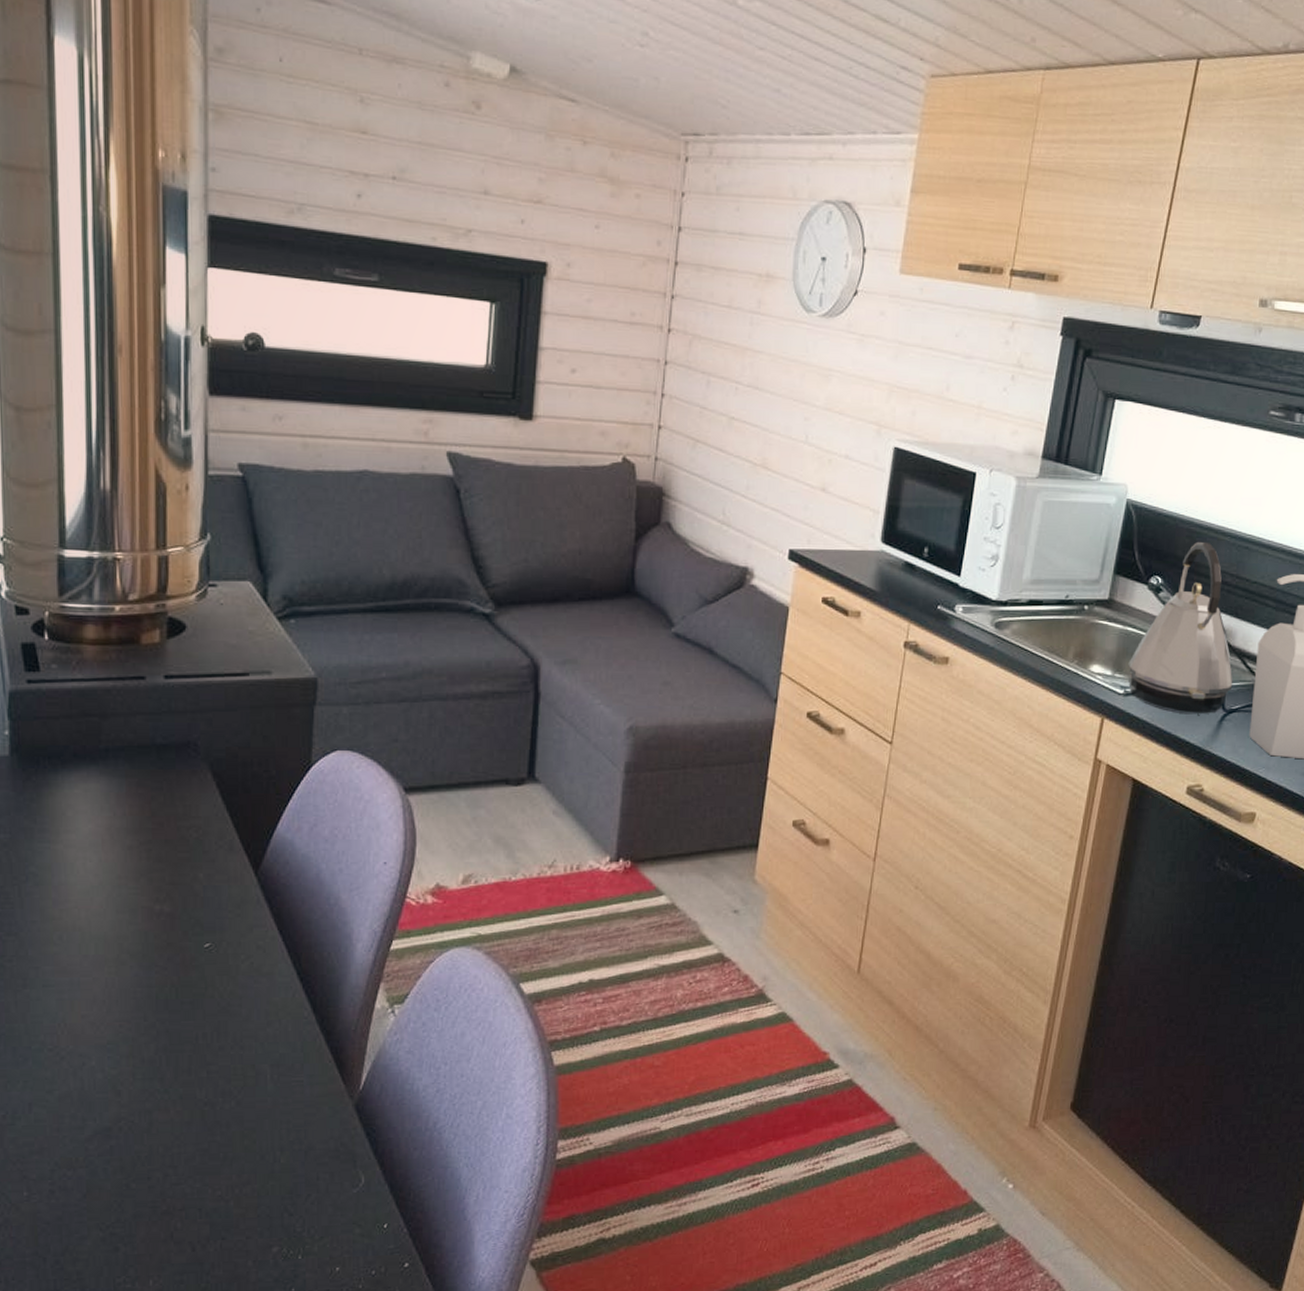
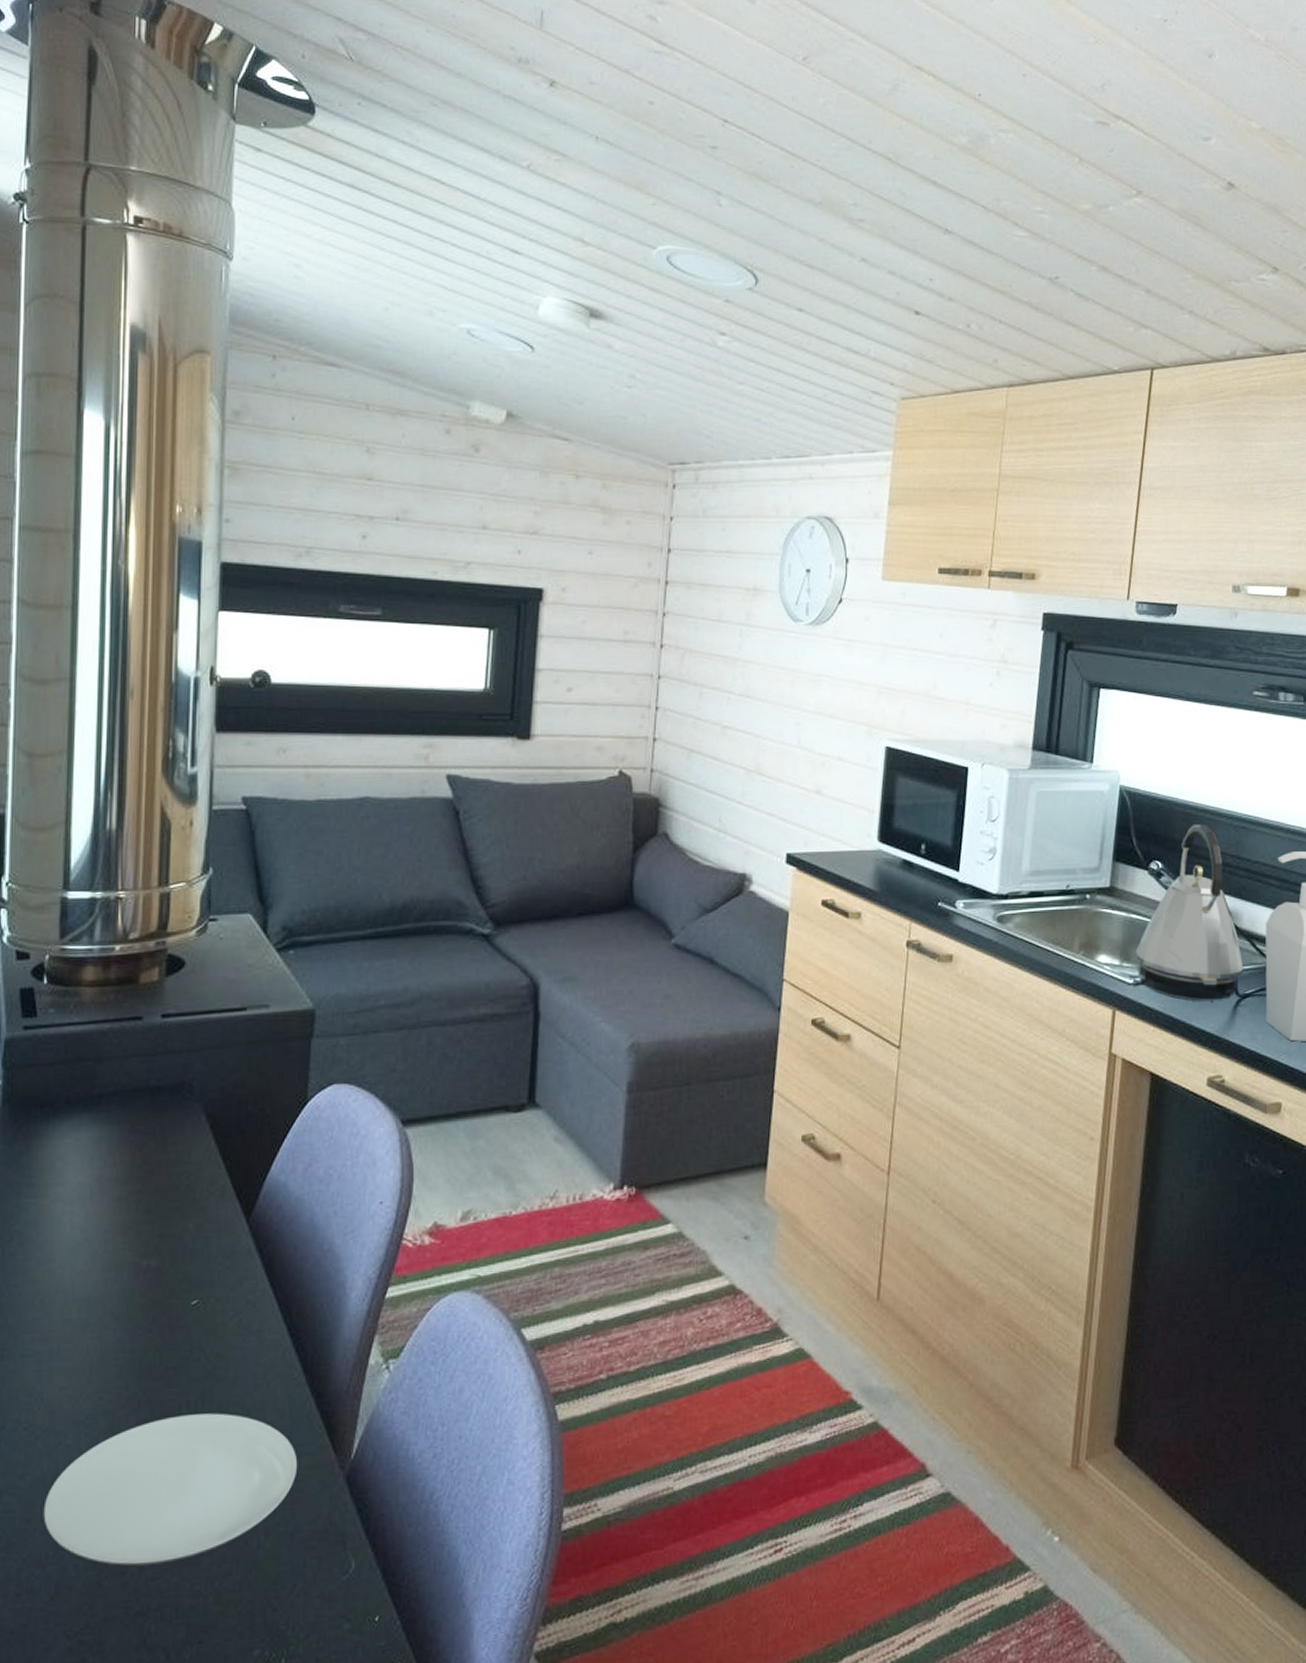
plate: none [71,1044,310,1173] -> present [43,1413,298,1567]

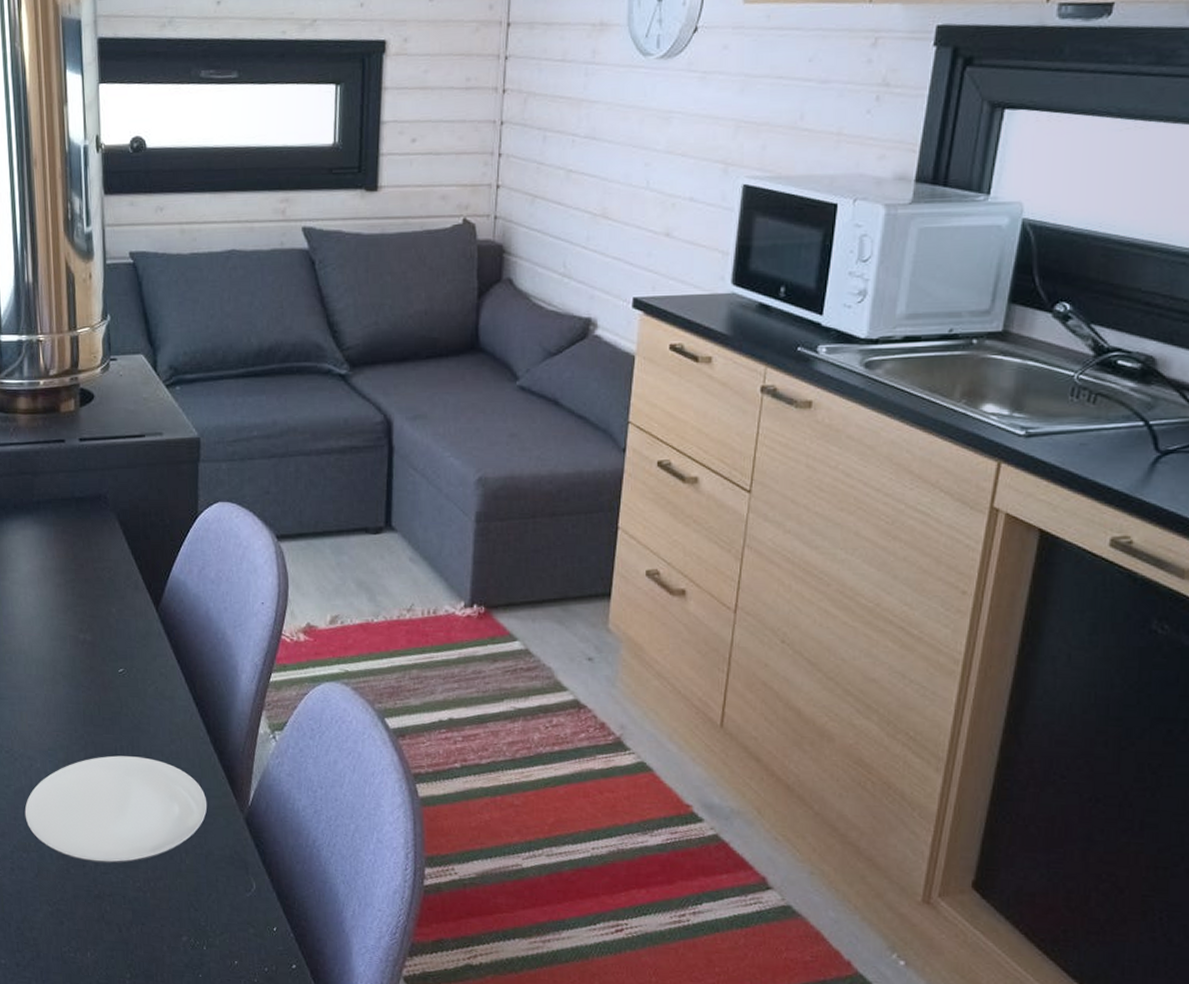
kettle: present [1134,823,1244,1002] -> none [1028,260,1169,457]

